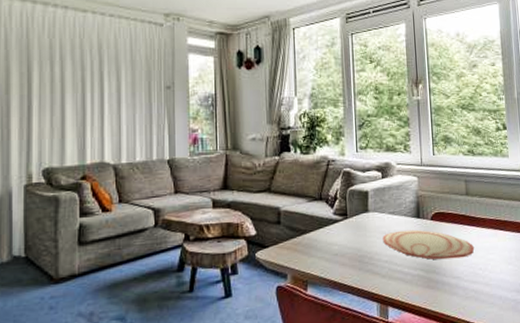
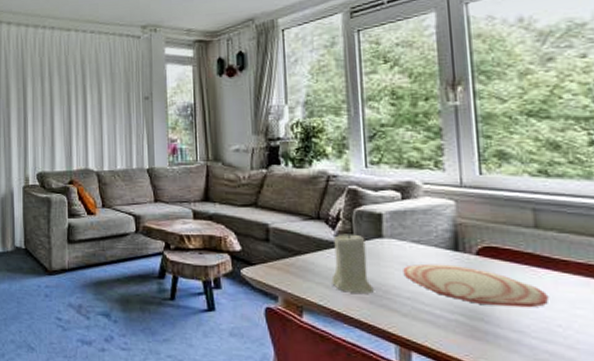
candle: none [330,209,362,263] -> present [331,232,374,294]

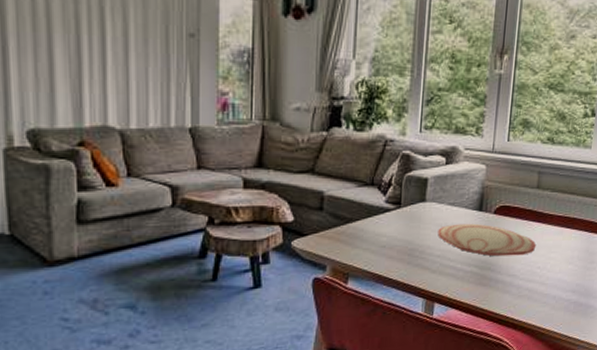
candle: present [331,232,374,294] -> none [377,197,412,256]

